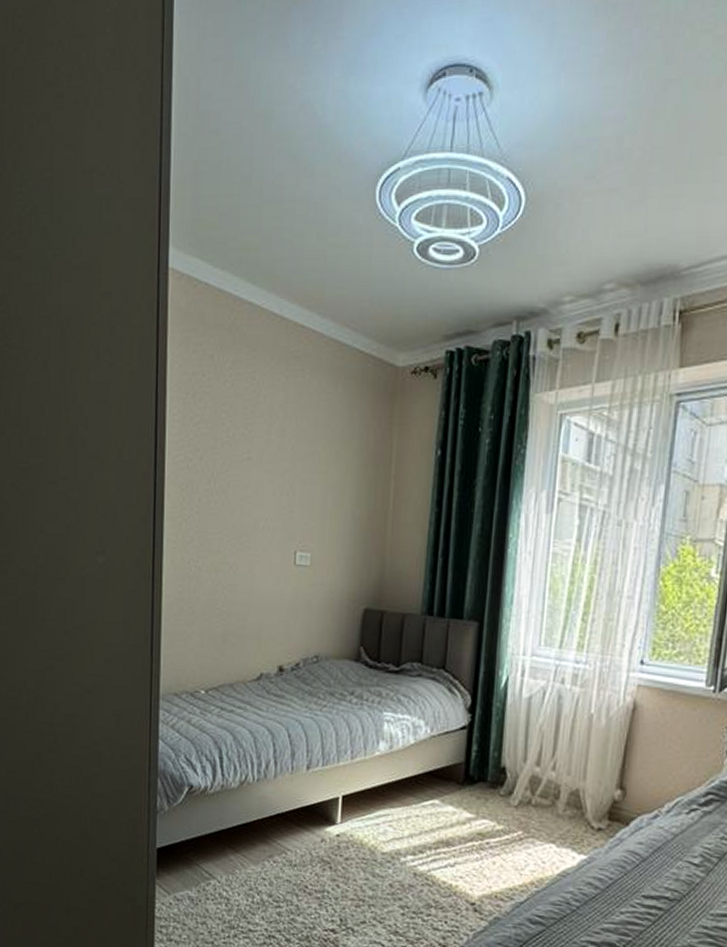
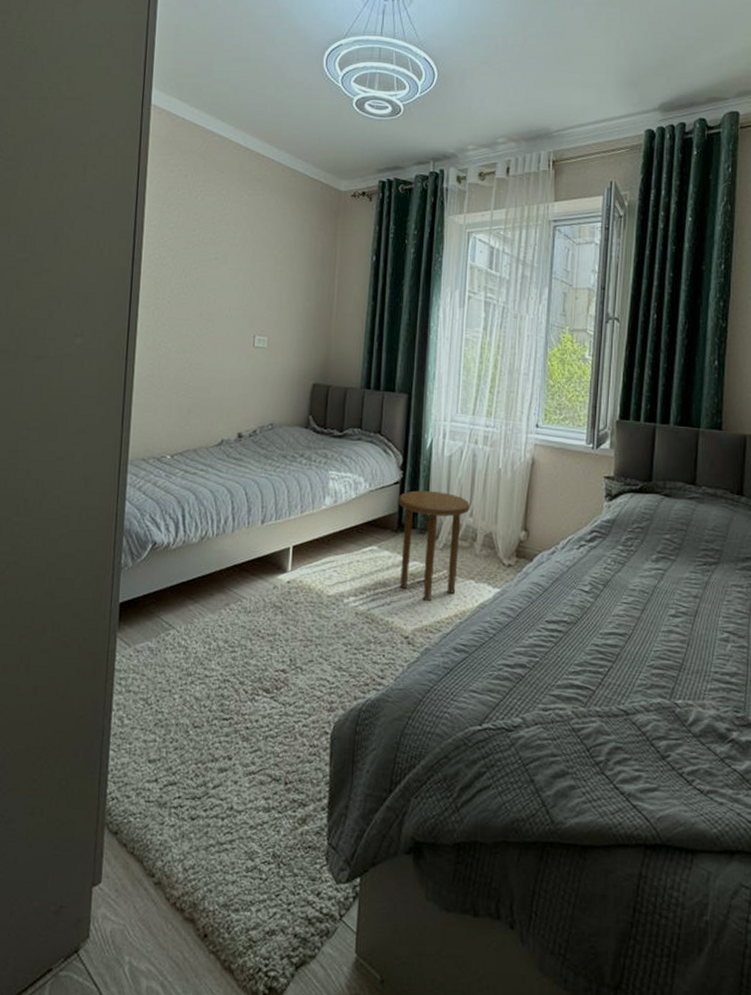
side table: none [464,737,553,866] -> present [398,490,470,602]

